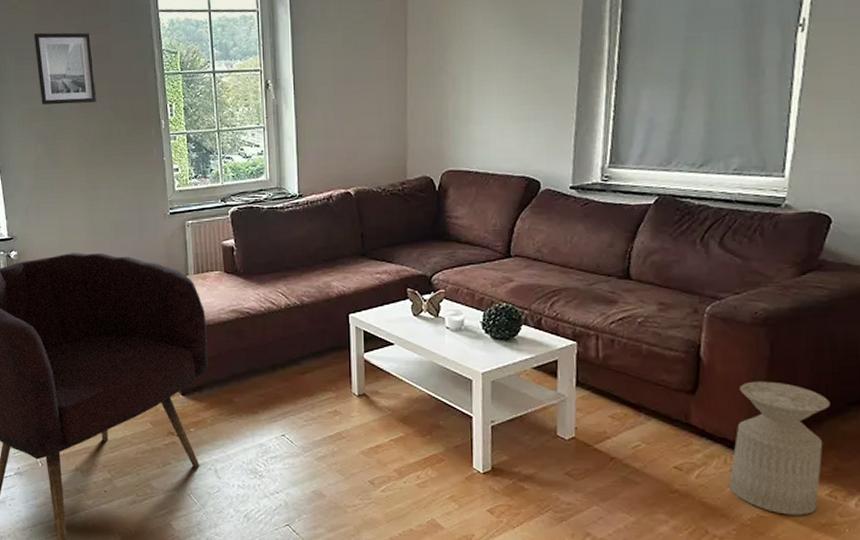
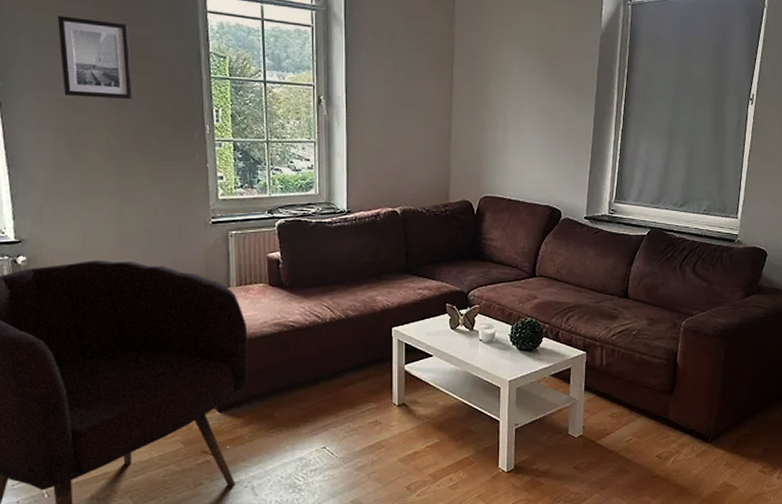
side table: present [729,381,830,516] -> none [695,382,763,489]

